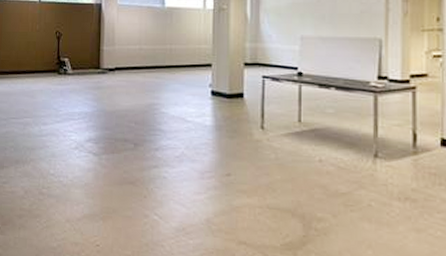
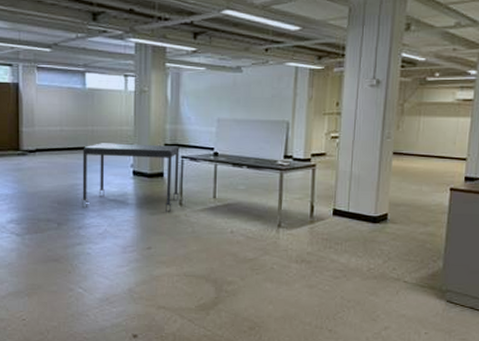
dining table: none [158,62,261,136] -> present [81,143,180,212]

